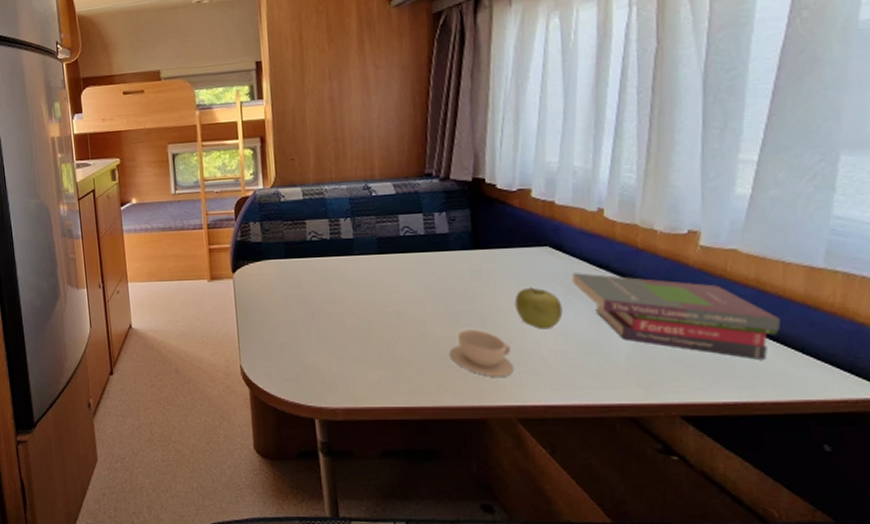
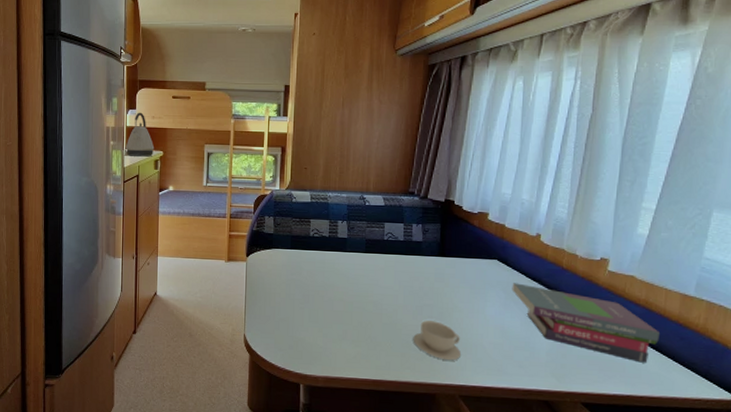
kettle: none [75,115,110,169] -> present [125,112,155,157]
fruit: present [514,287,563,330] -> none [467,291,503,326]

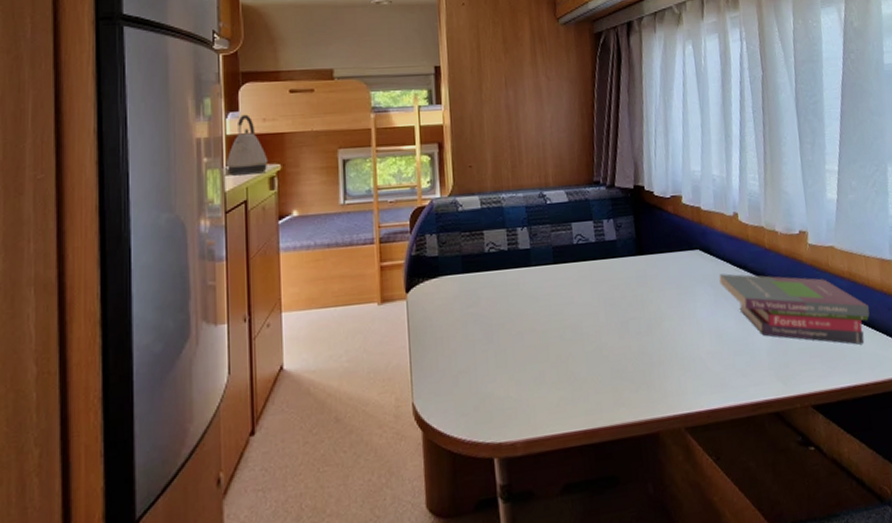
teacup: present [413,320,462,361] -> none [623,337,680,386]

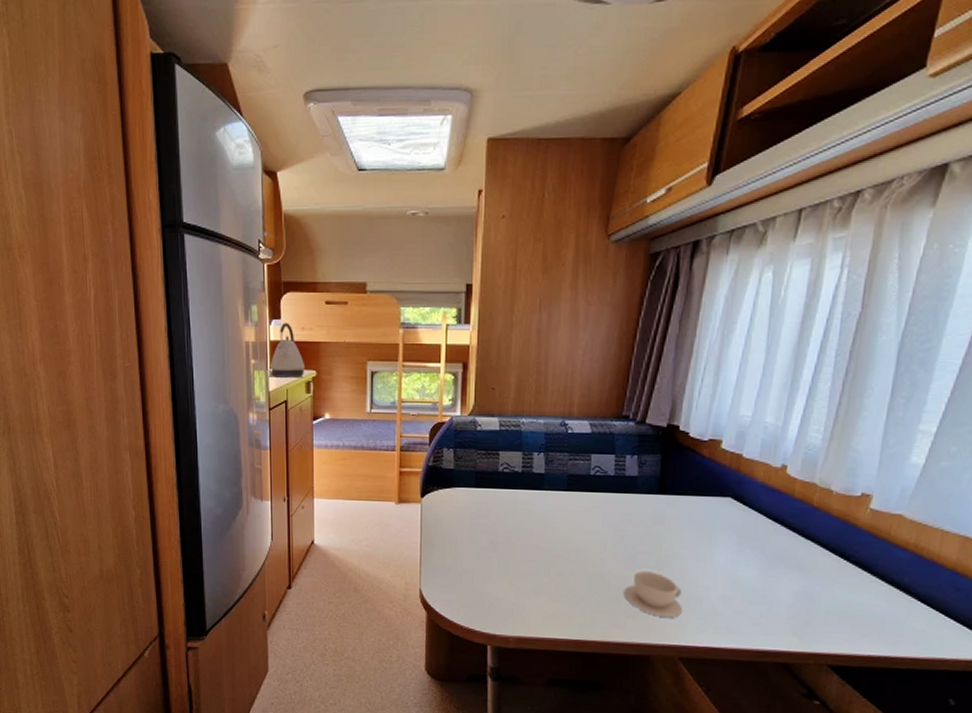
teacup: none [623,337,680,386] -> present [624,571,683,618]
books: present [719,273,870,345] -> none [747,525,932,619]

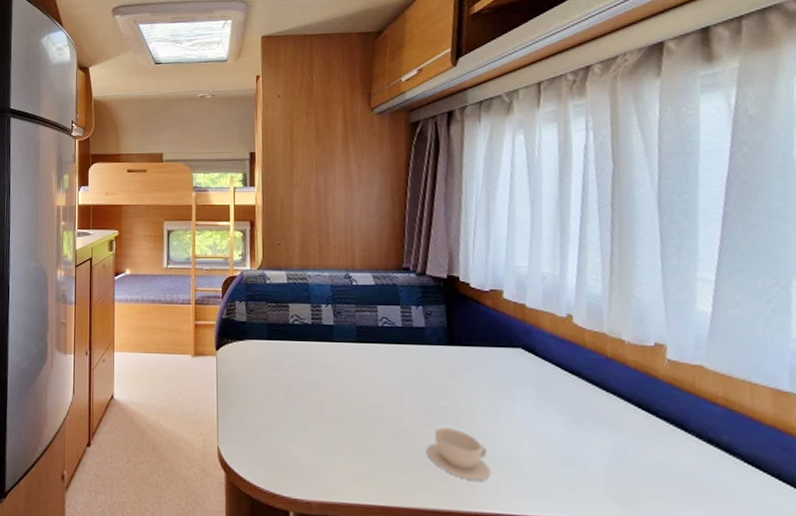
kettle: present [269,322,306,378] -> none [77,189,109,237]

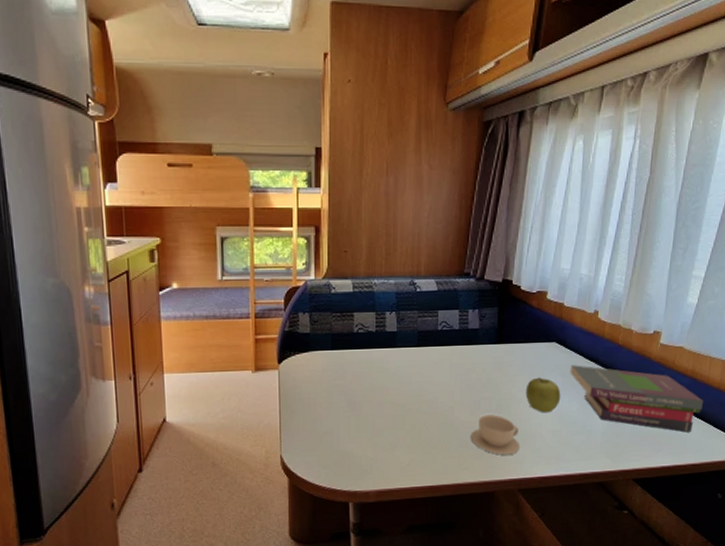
fruit: none [489,388,538,434] -> present [525,377,561,413]
books: none [544,377,754,484] -> present [570,365,704,433]

